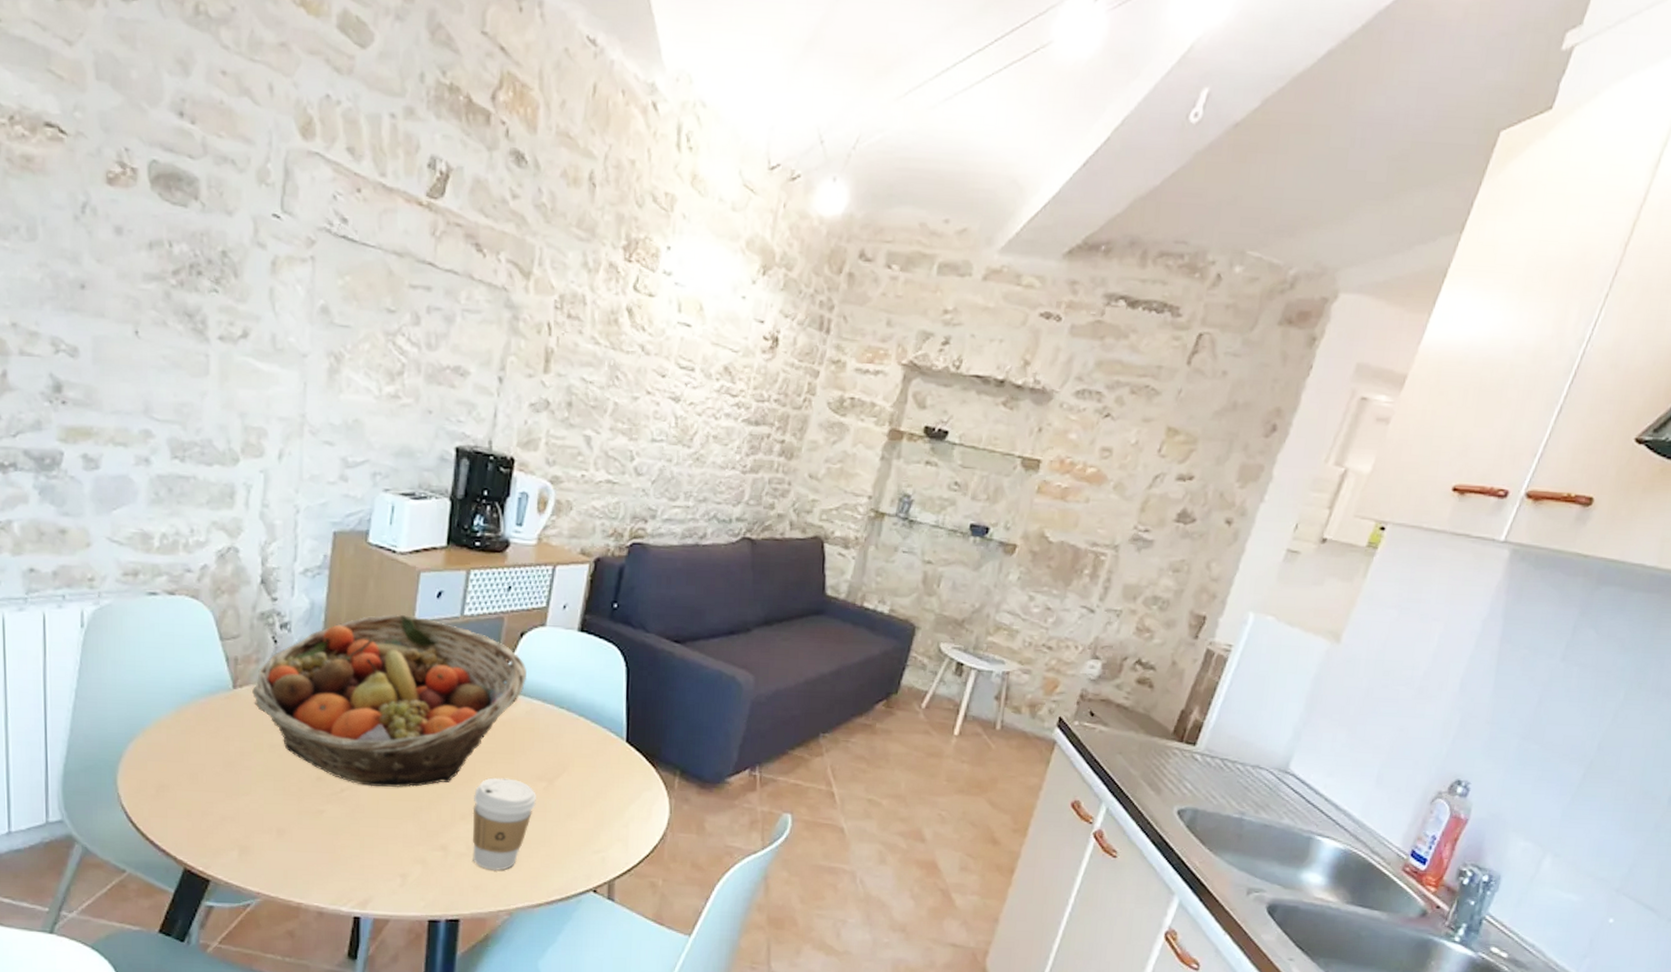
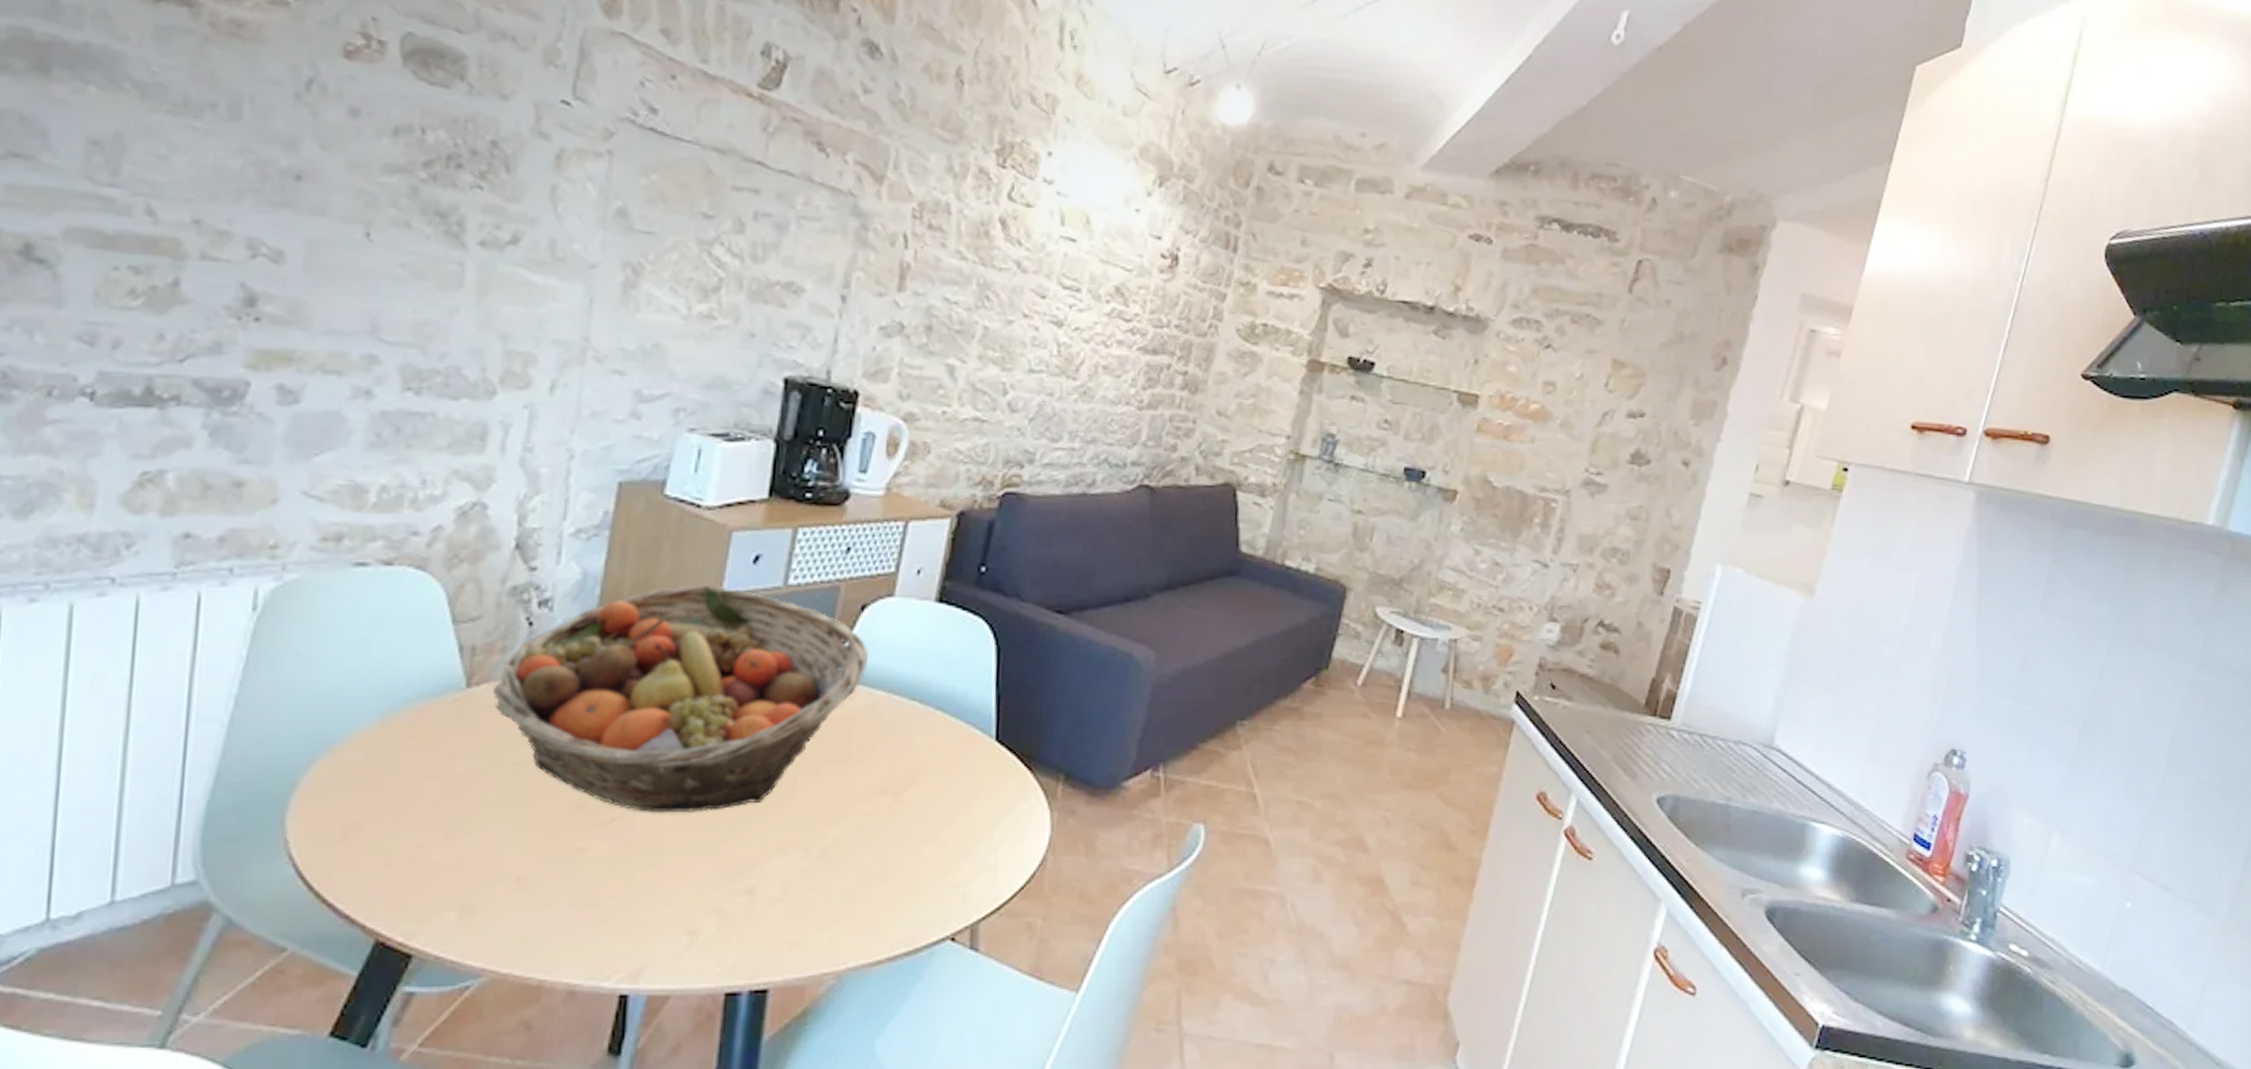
coffee cup: present [472,777,536,871] -> none [789,794,877,919]

